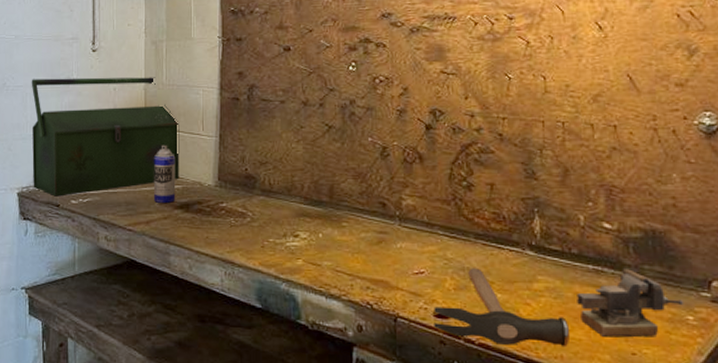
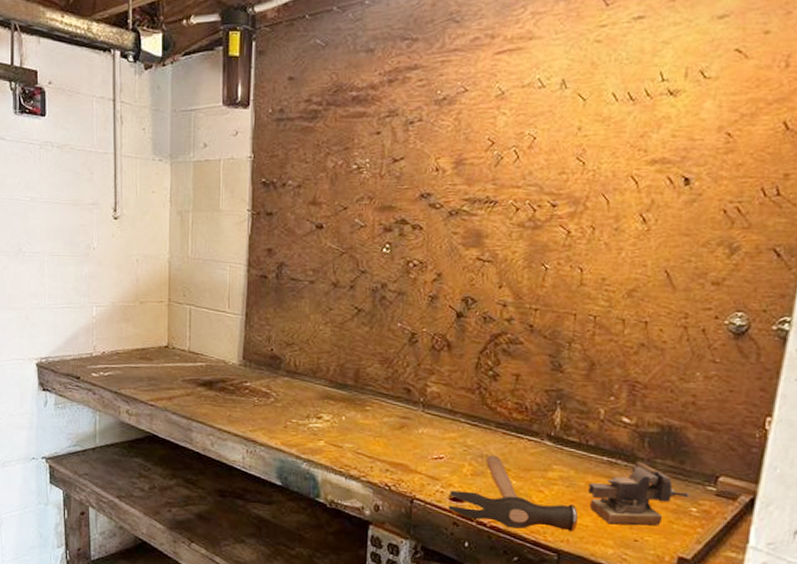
tool box: present [31,77,180,197] -> none [49,245,205,369]
spray can: present [153,145,176,203] -> none [176,320,200,380]

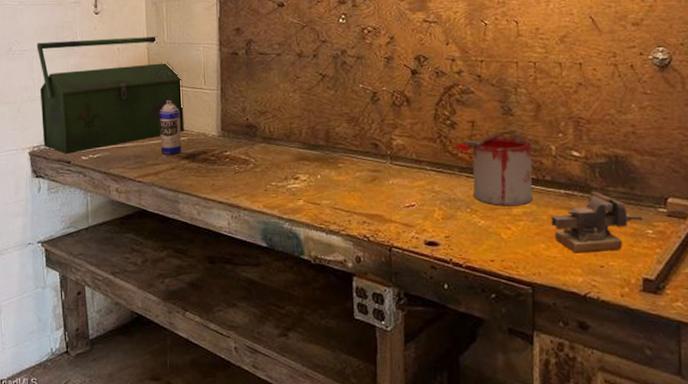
tool box: none [49,245,205,369] -> present [36,36,185,154]
spray can: none [176,320,200,380] -> present [159,100,182,155]
claw hammer: present [449,455,579,533] -> none [424,199,547,266]
paint can: none [495,389,579,470] -> present [456,132,533,207]

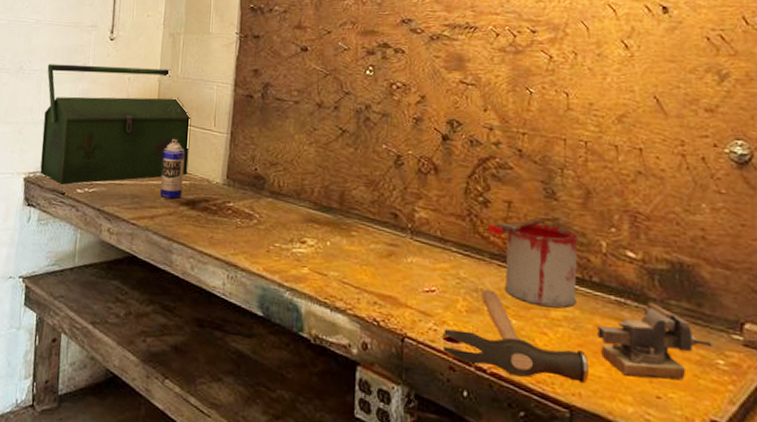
claw hammer: none [424,199,547,266] -> present [444,290,590,384]

